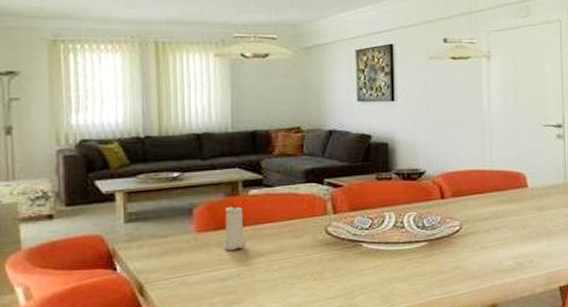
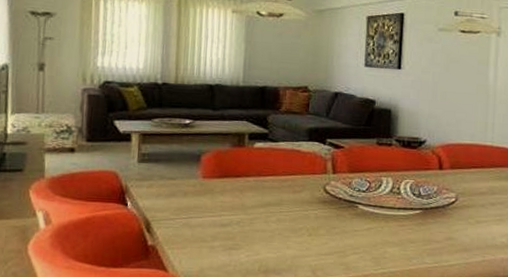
candle: present [222,204,247,251] -> none [225,154,248,199]

